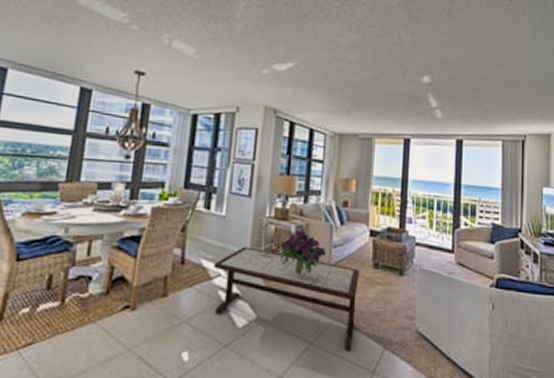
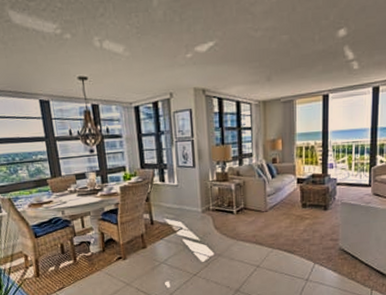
coffee table: present [213,246,359,352] -> none [175,205,291,269]
bouquet: present [280,230,327,276] -> none [224,187,262,221]

